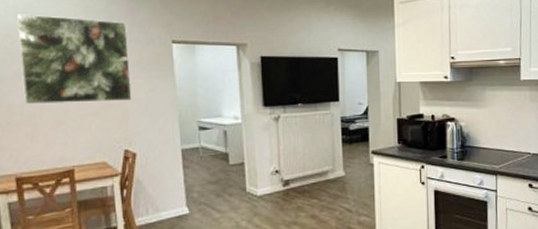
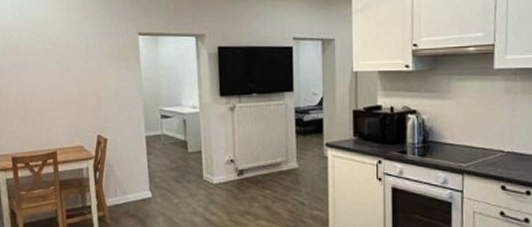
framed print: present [16,14,132,104] -> none [13,11,104,92]

